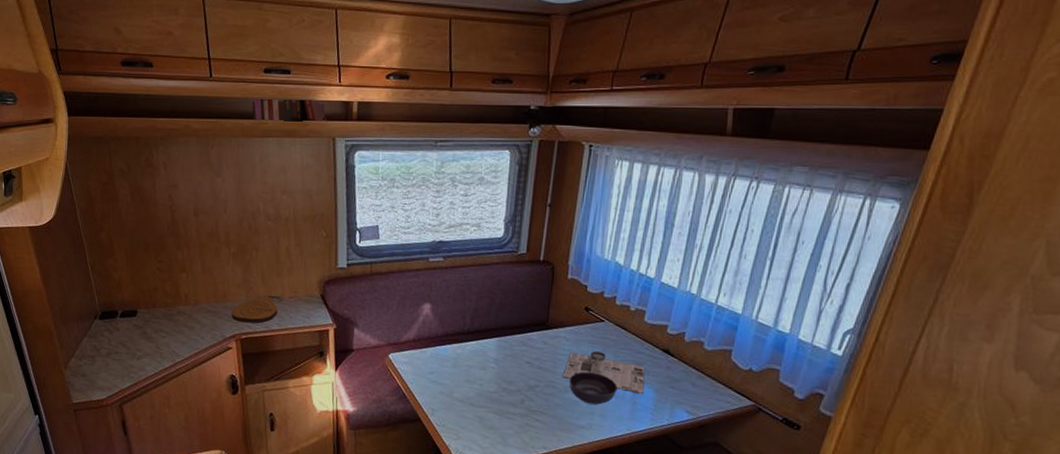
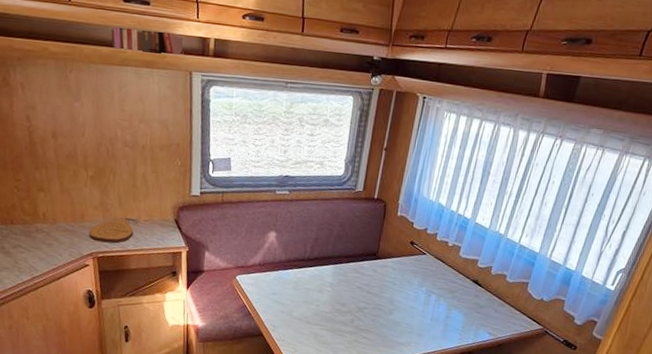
newspaper: present [562,350,645,394] -> none [388,279,458,317]
bowl: present [569,372,618,406] -> none [393,297,434,326]

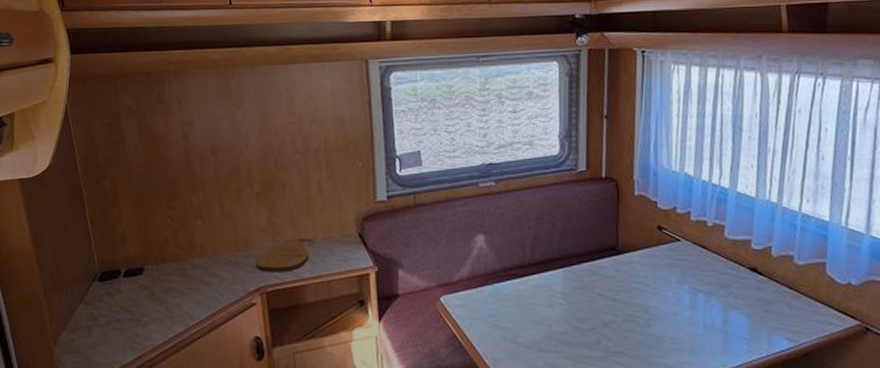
books: present [110,25,185,58] -> none [275,21,359,46]

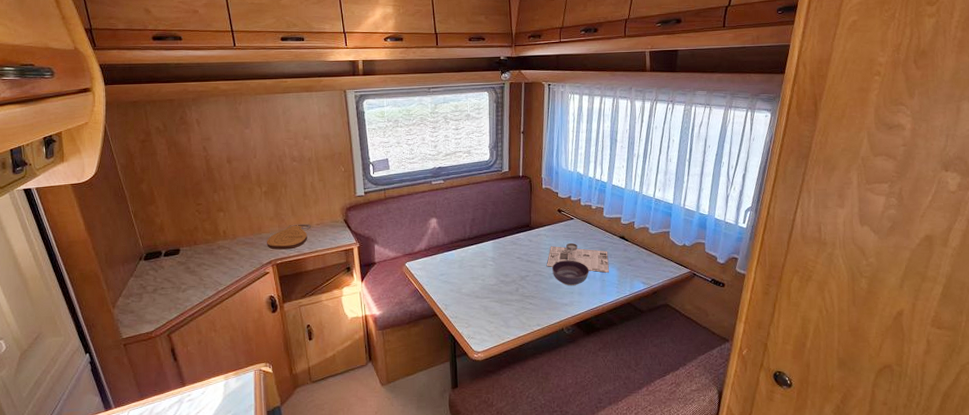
newspaper: none [641,274,735,321] -> present [546,242,609,273]
bowl: none [648,301,705,340] -> present [551,260,589,286]

